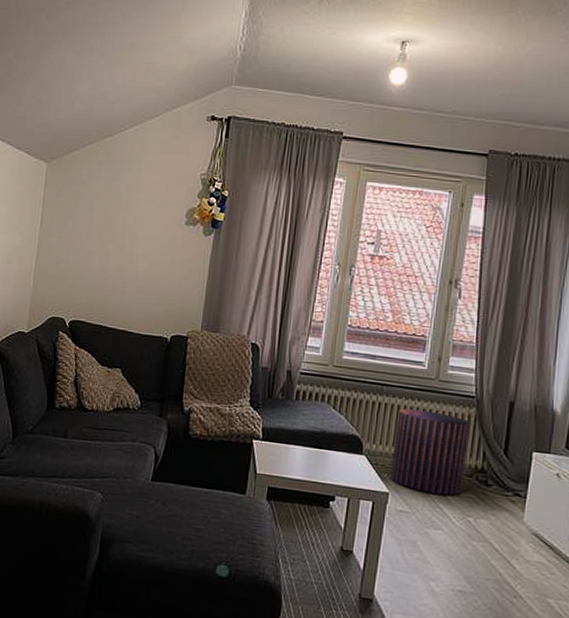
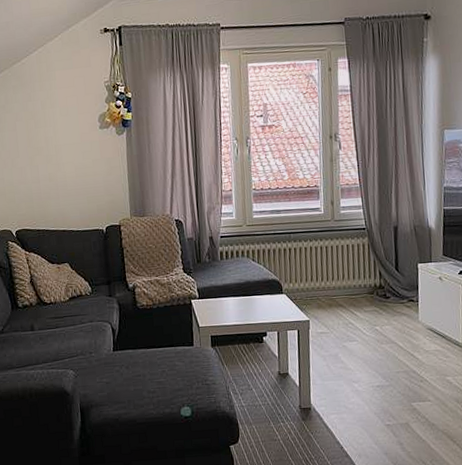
pouf: present [390,408,471,496] -> none [306,247,367,314]

